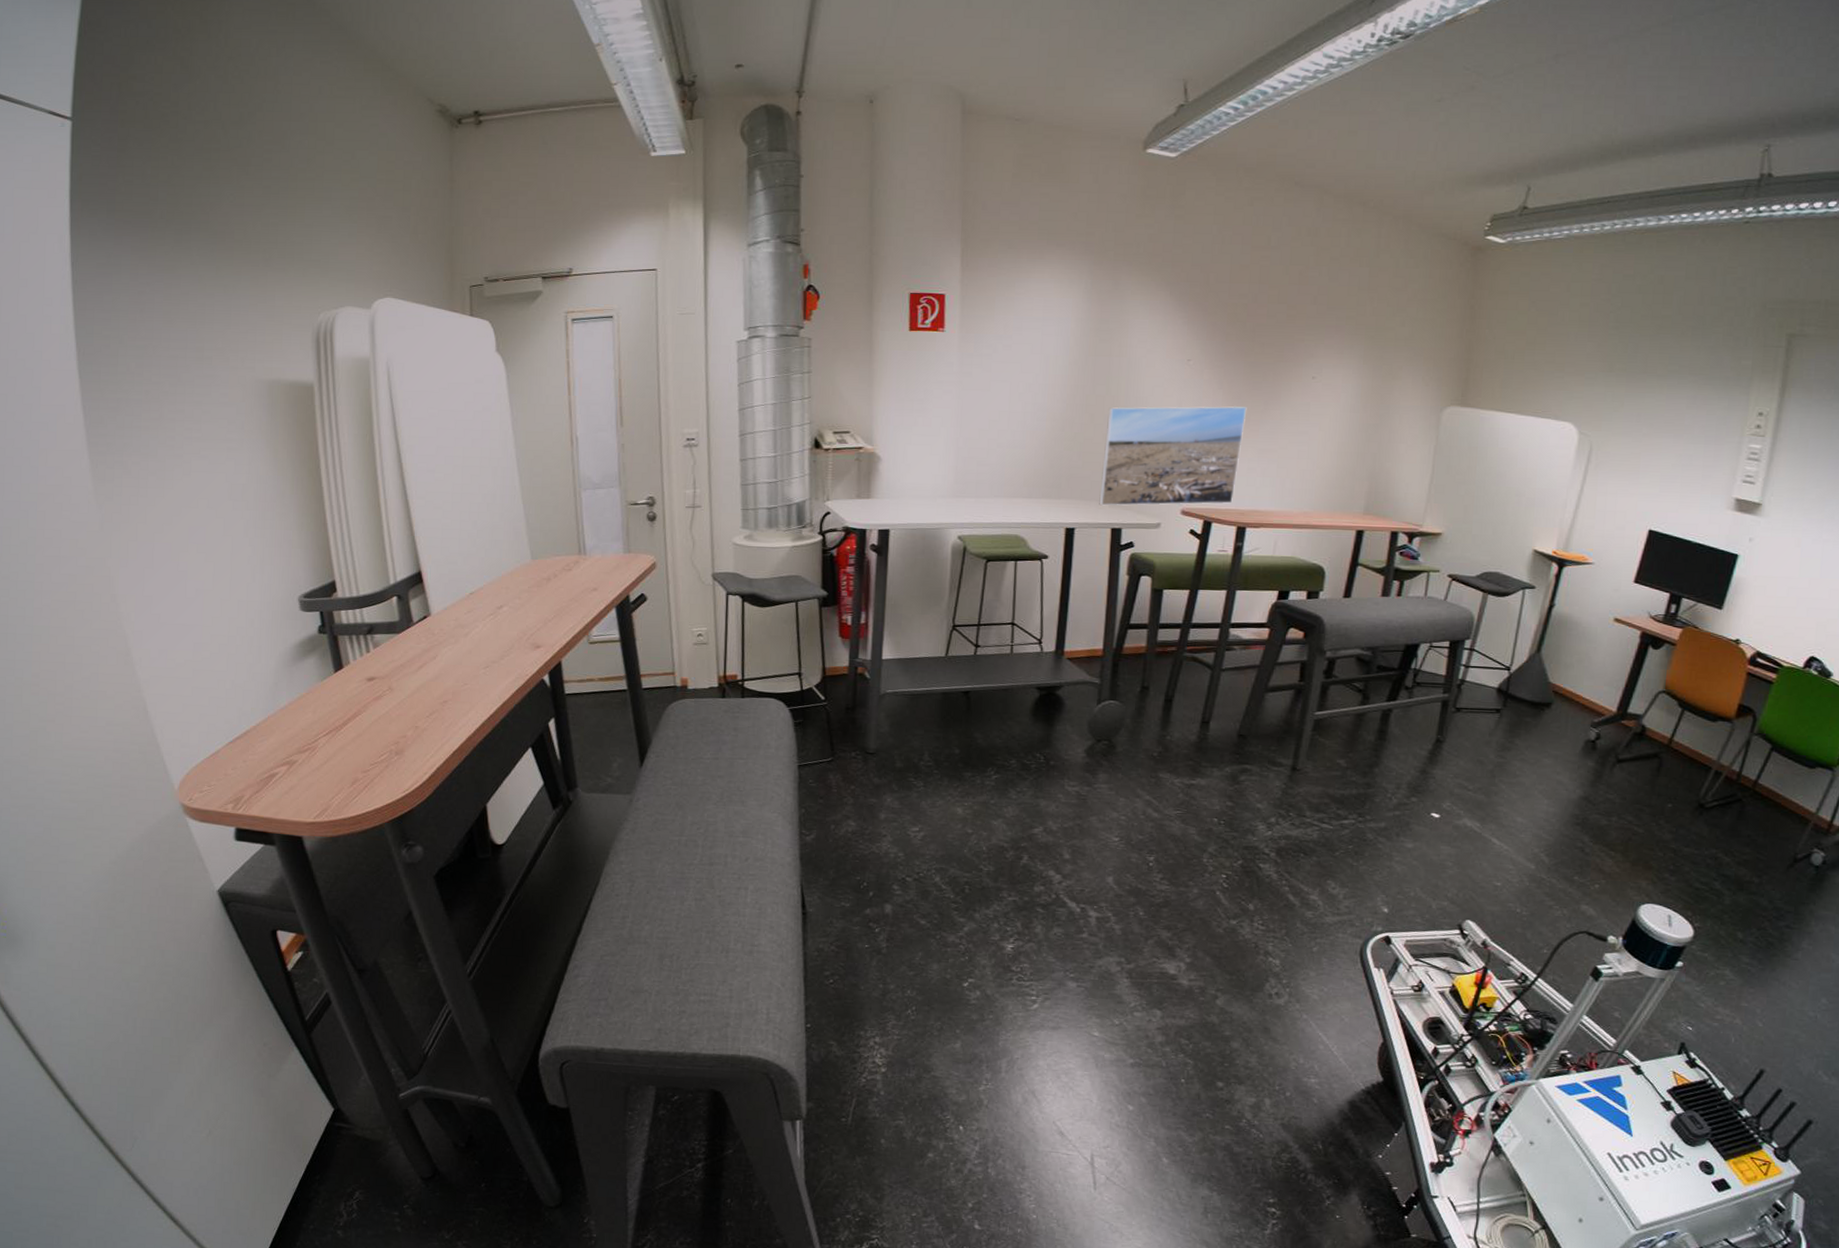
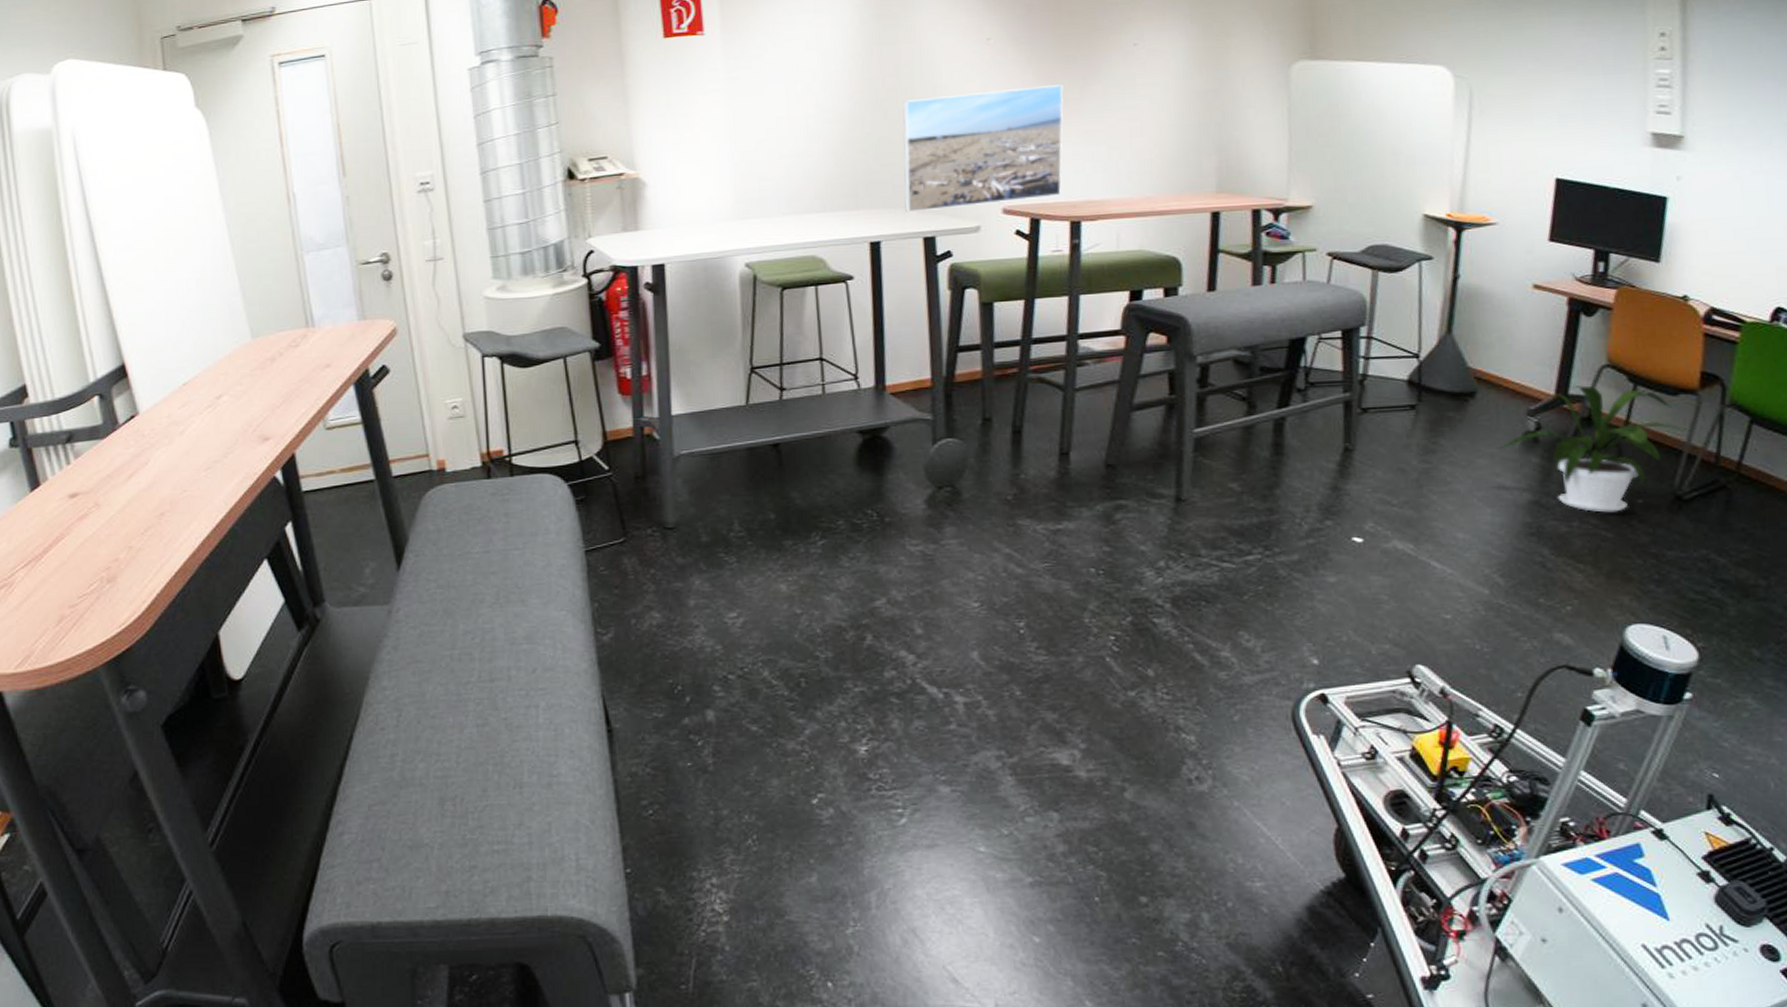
house plant: none [1562,706,1724,813] -> present [1498,385,1694,513]

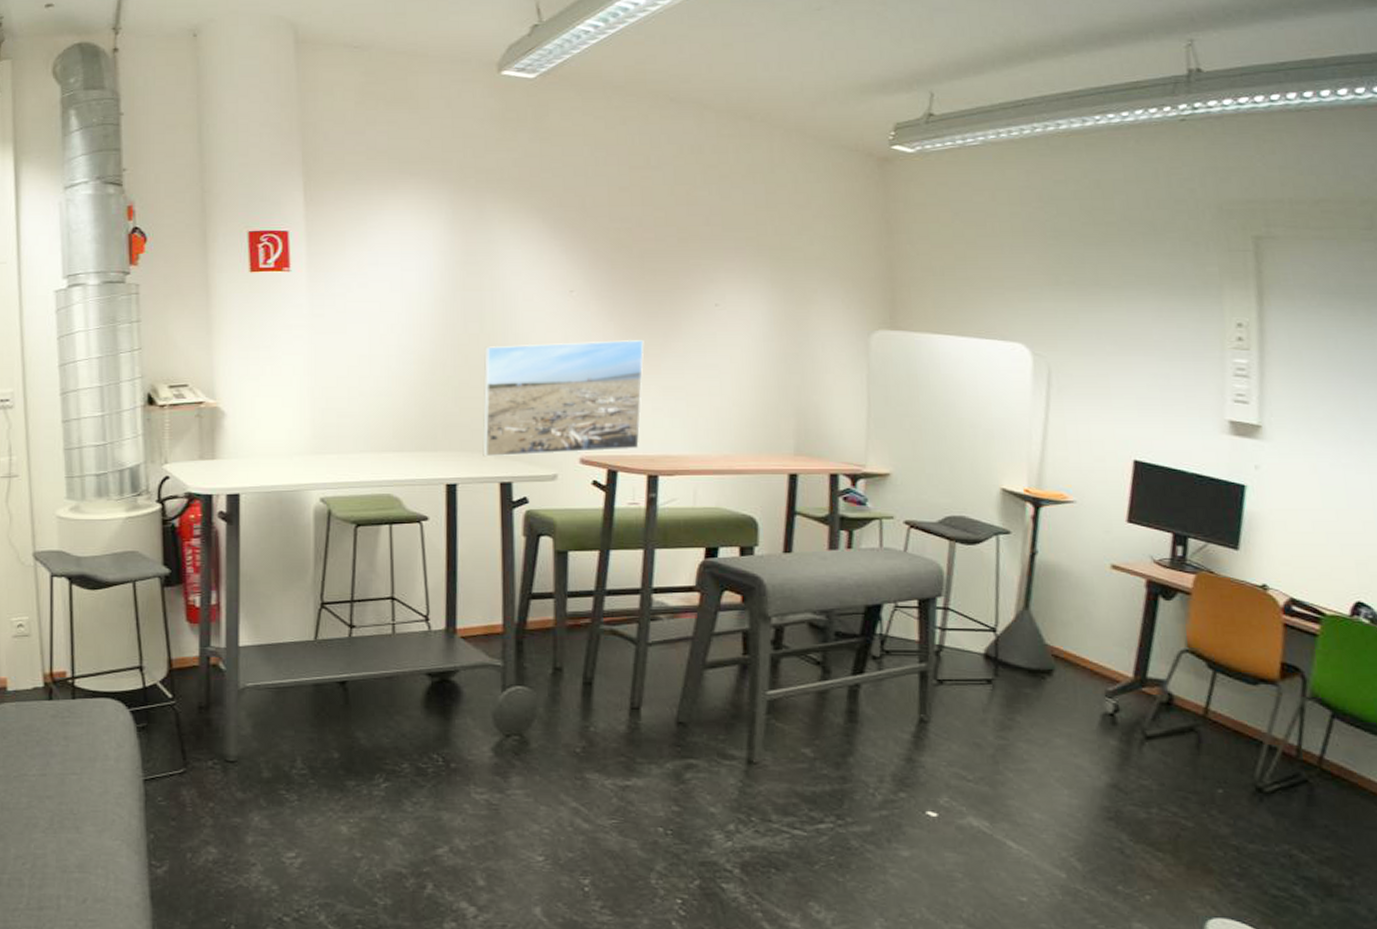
house plant: present [1498,385,1694,513] -> none [1076,669,1275,801]

